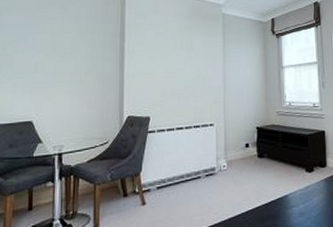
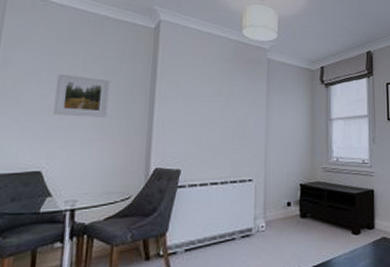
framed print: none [39,35,86,73] -> present [53,73,111,117]

